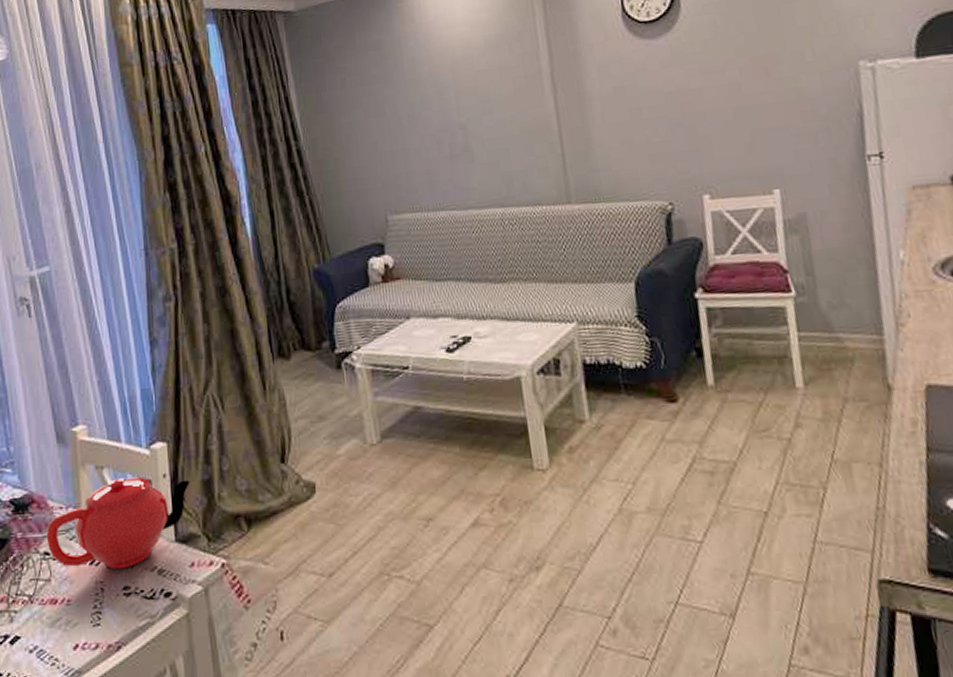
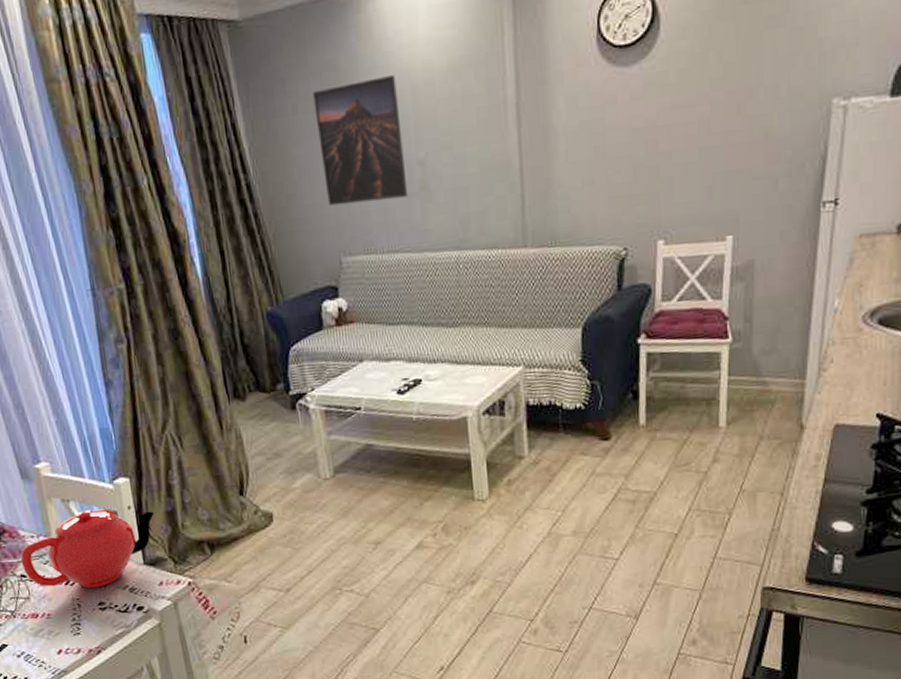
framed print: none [360,52,452,168] -> present [313,75,408,206]

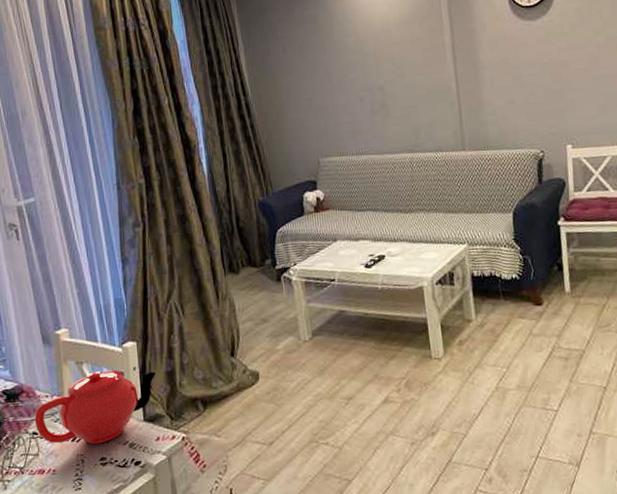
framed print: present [313,75,408,206] -> none [298,26,372,120]

